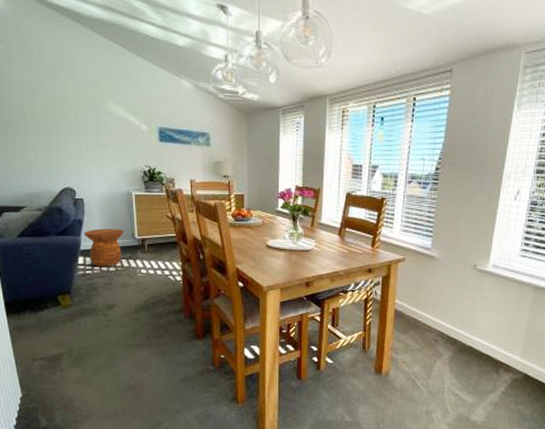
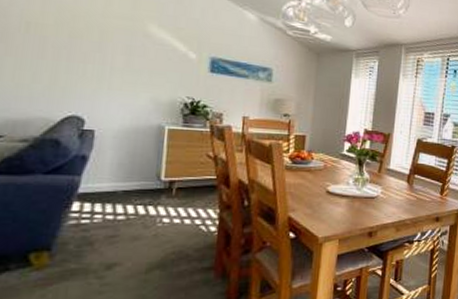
side table: present [84,229,125,267] -> none [88,167,147,214]

